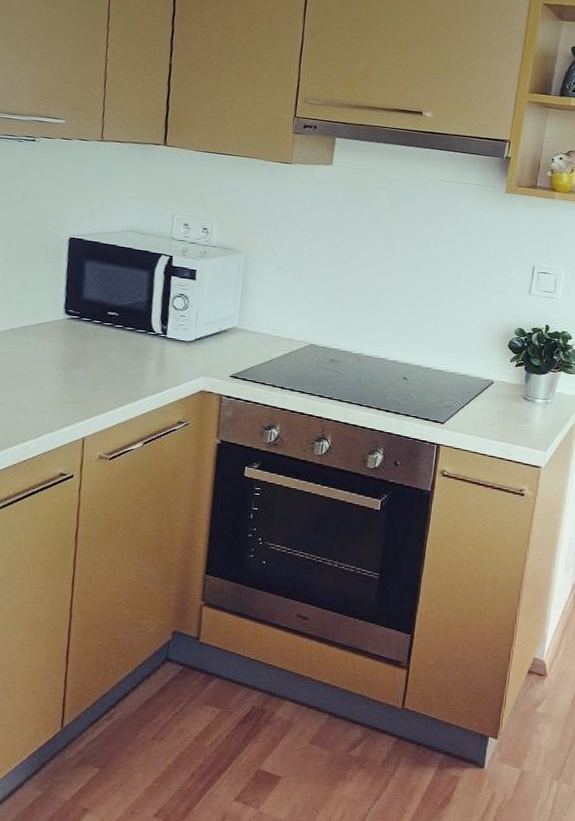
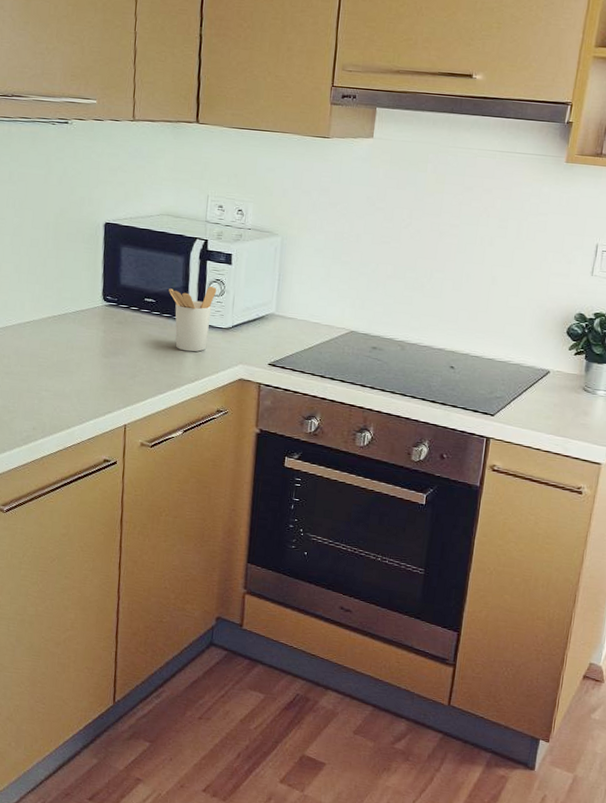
utensil holder: none [132,300,181,365] -> present [169,286,217,352]

